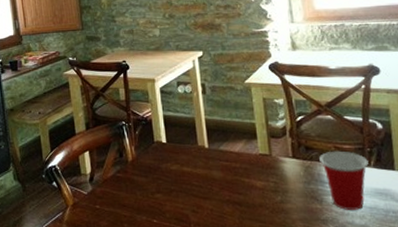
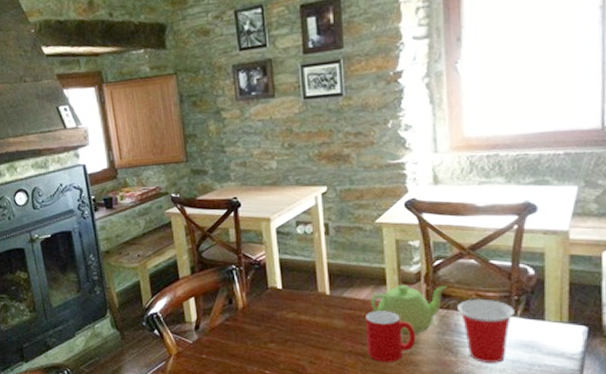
cup: none [240,162,285,210] -> present [366,311,416,362]
teapot: none [244,138,310,184] -> present [371,284,447,334]

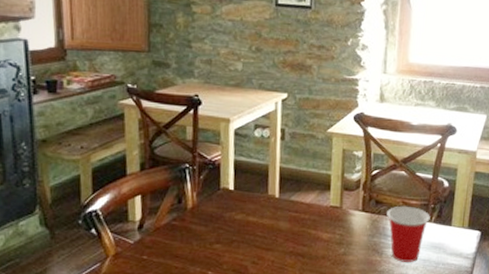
cup: present [366,311,416,362] -> none [307,214,350,262]
teapot: present [371,284,447,334] -> none [315,190,381,236]

